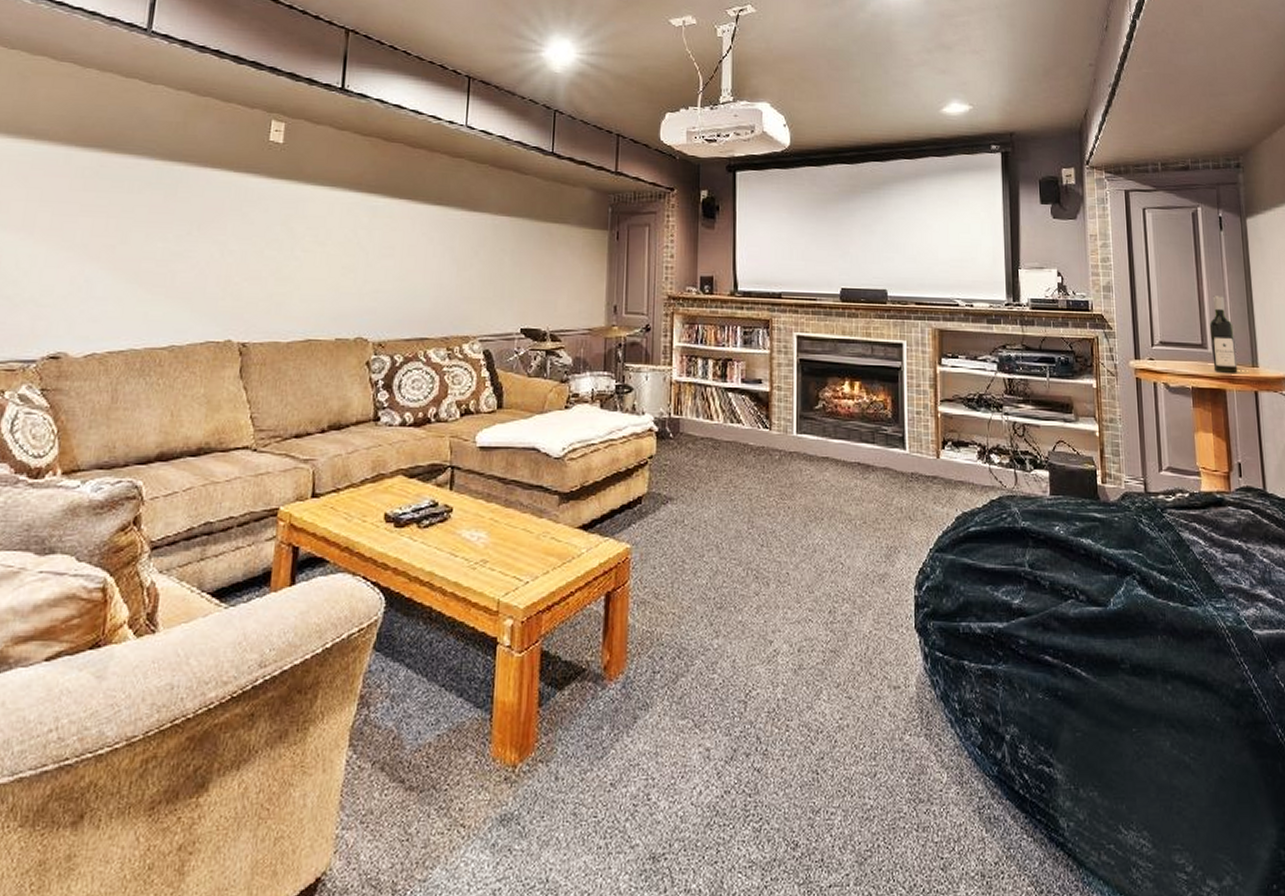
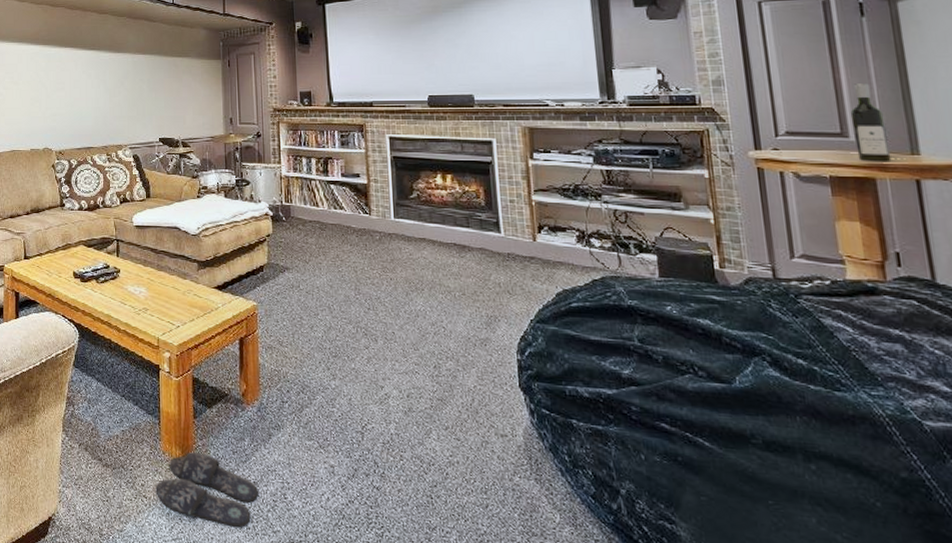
slippers: none [478,754,615,849] -> present [155,452,258,527]

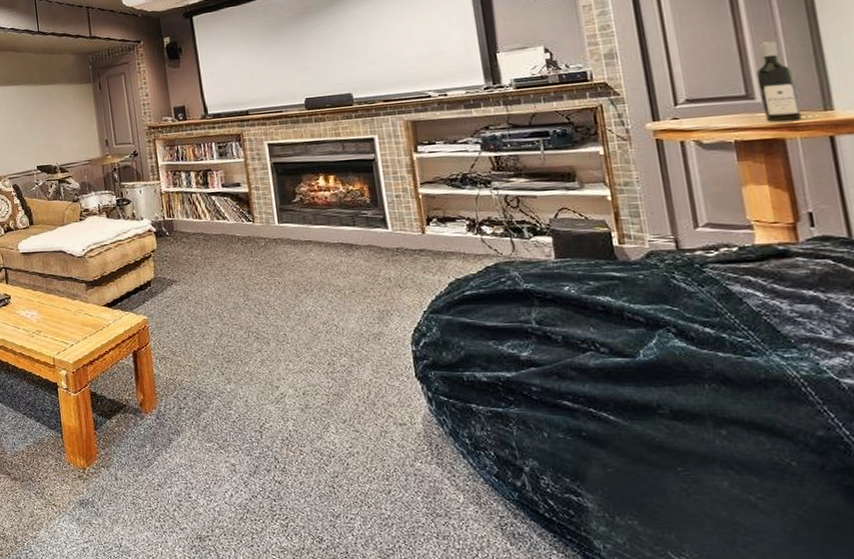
slippers: present [155,452,258,527] -> none [64,461,163,527]

